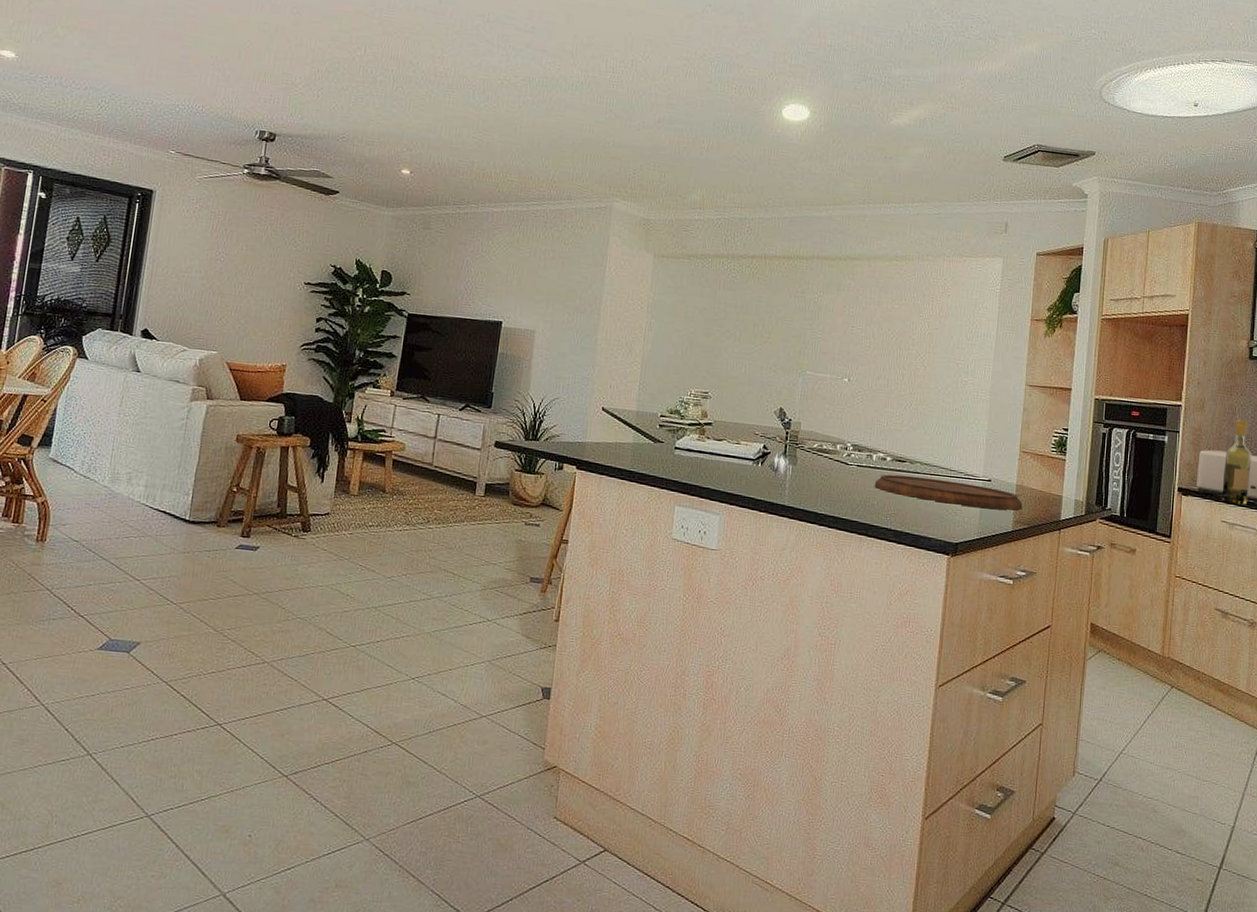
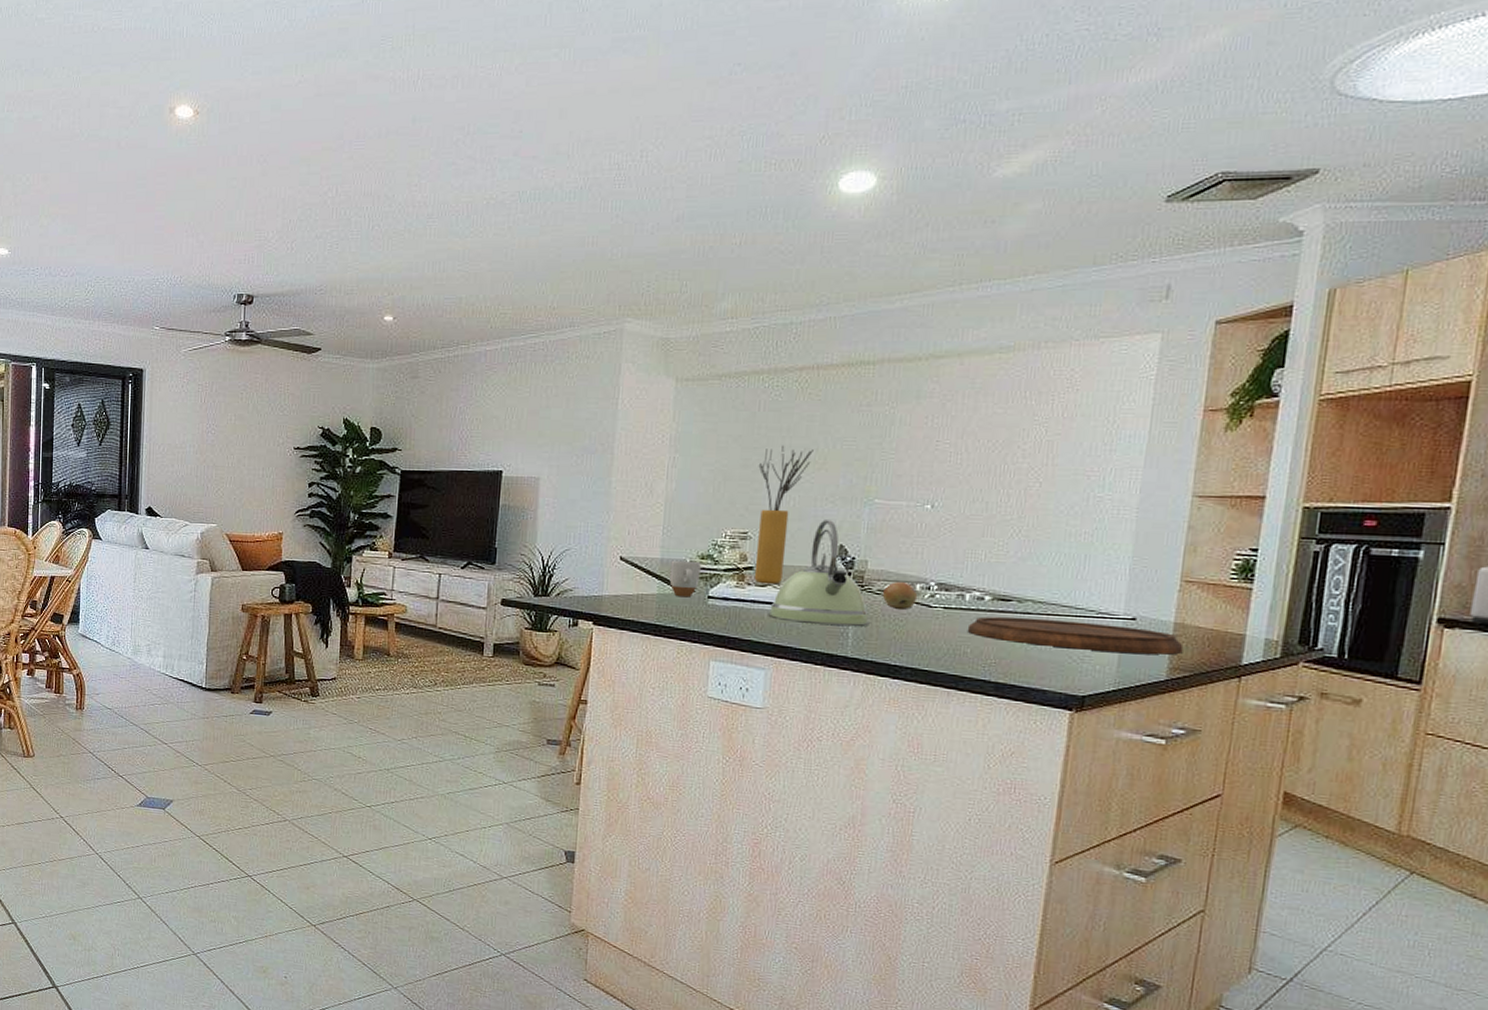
mug: none [643,413,670,448] -> present [669,560,701,598]
vase: none [712,319,761,439] -> present [754,445,813,584]
kettle: none [723,385,802,479] -> present [768,520,870,627]
fruit: none [811,441,838,467] -> present [882,581,918,611]

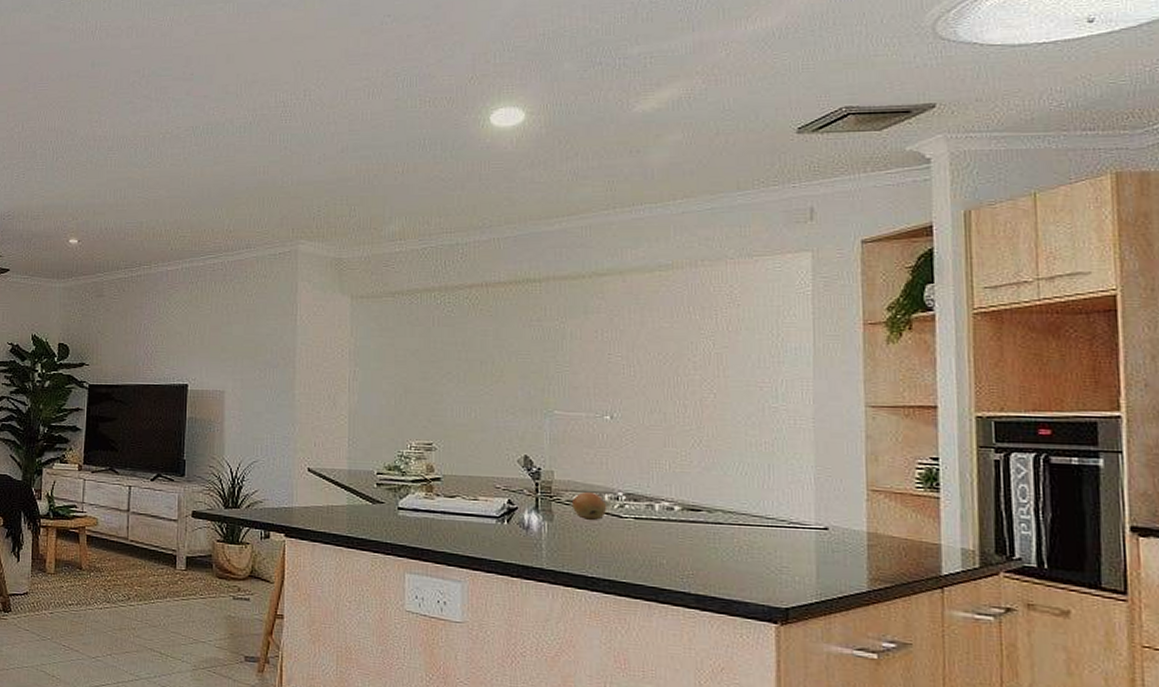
mug: present [669,560,701,598] -> none [358,471,388,509]
vase: present [754,445,813,584] -> none [437,358,490,495]
kettle: present [768,520,870,627] -> none [459,431,562,538]
cutting board: present [967,616,1184,655] -> none [660,527,881,565]

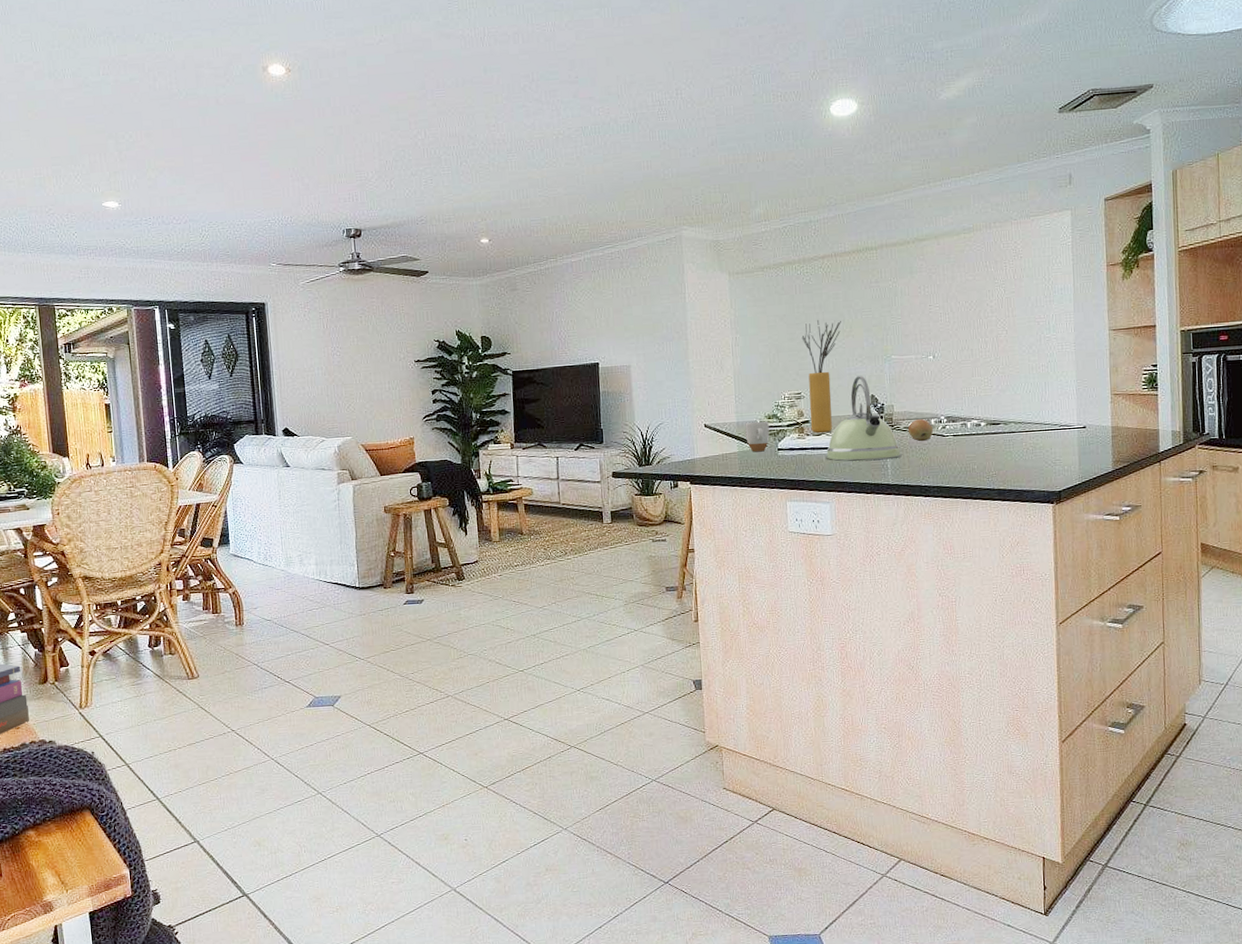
mug: none [358,471,388,509] -> present [745,421,770,452]
vase: none [437,358,490,495] -> present [801,319,841,433]
kettle: none [459,431,562,538] -> present [826,376,902,462]

